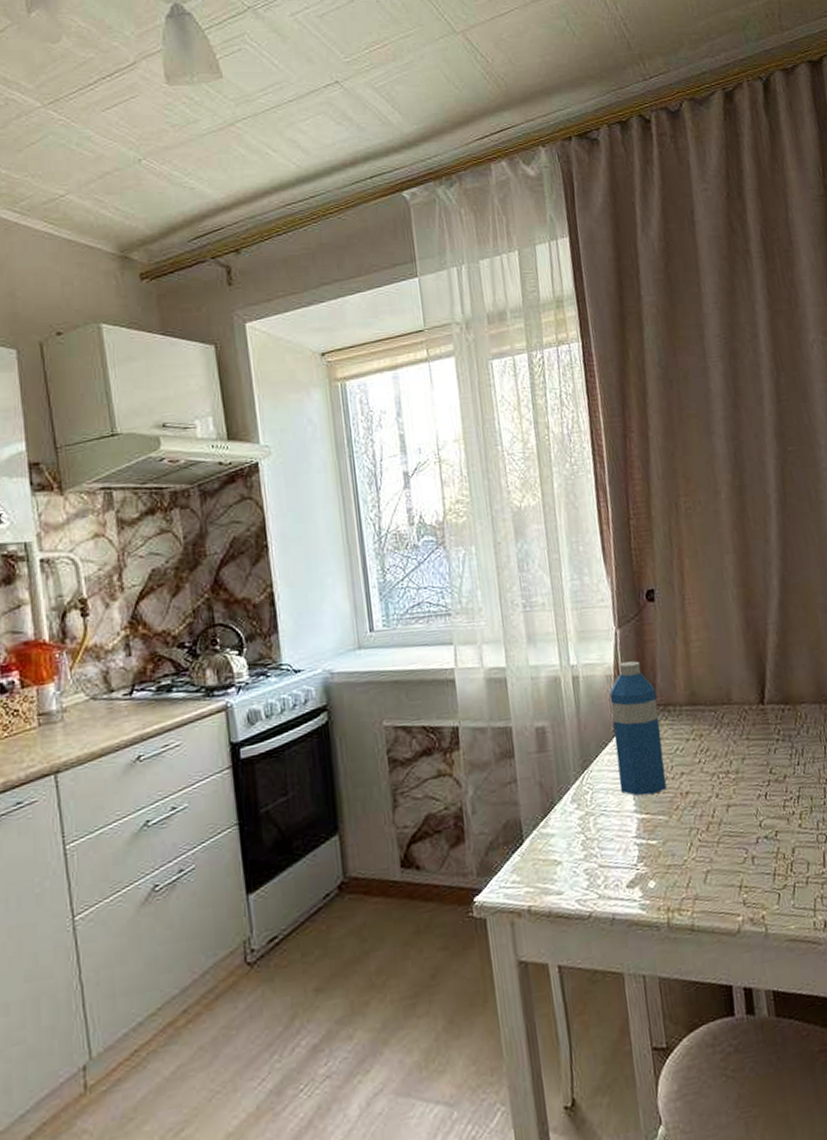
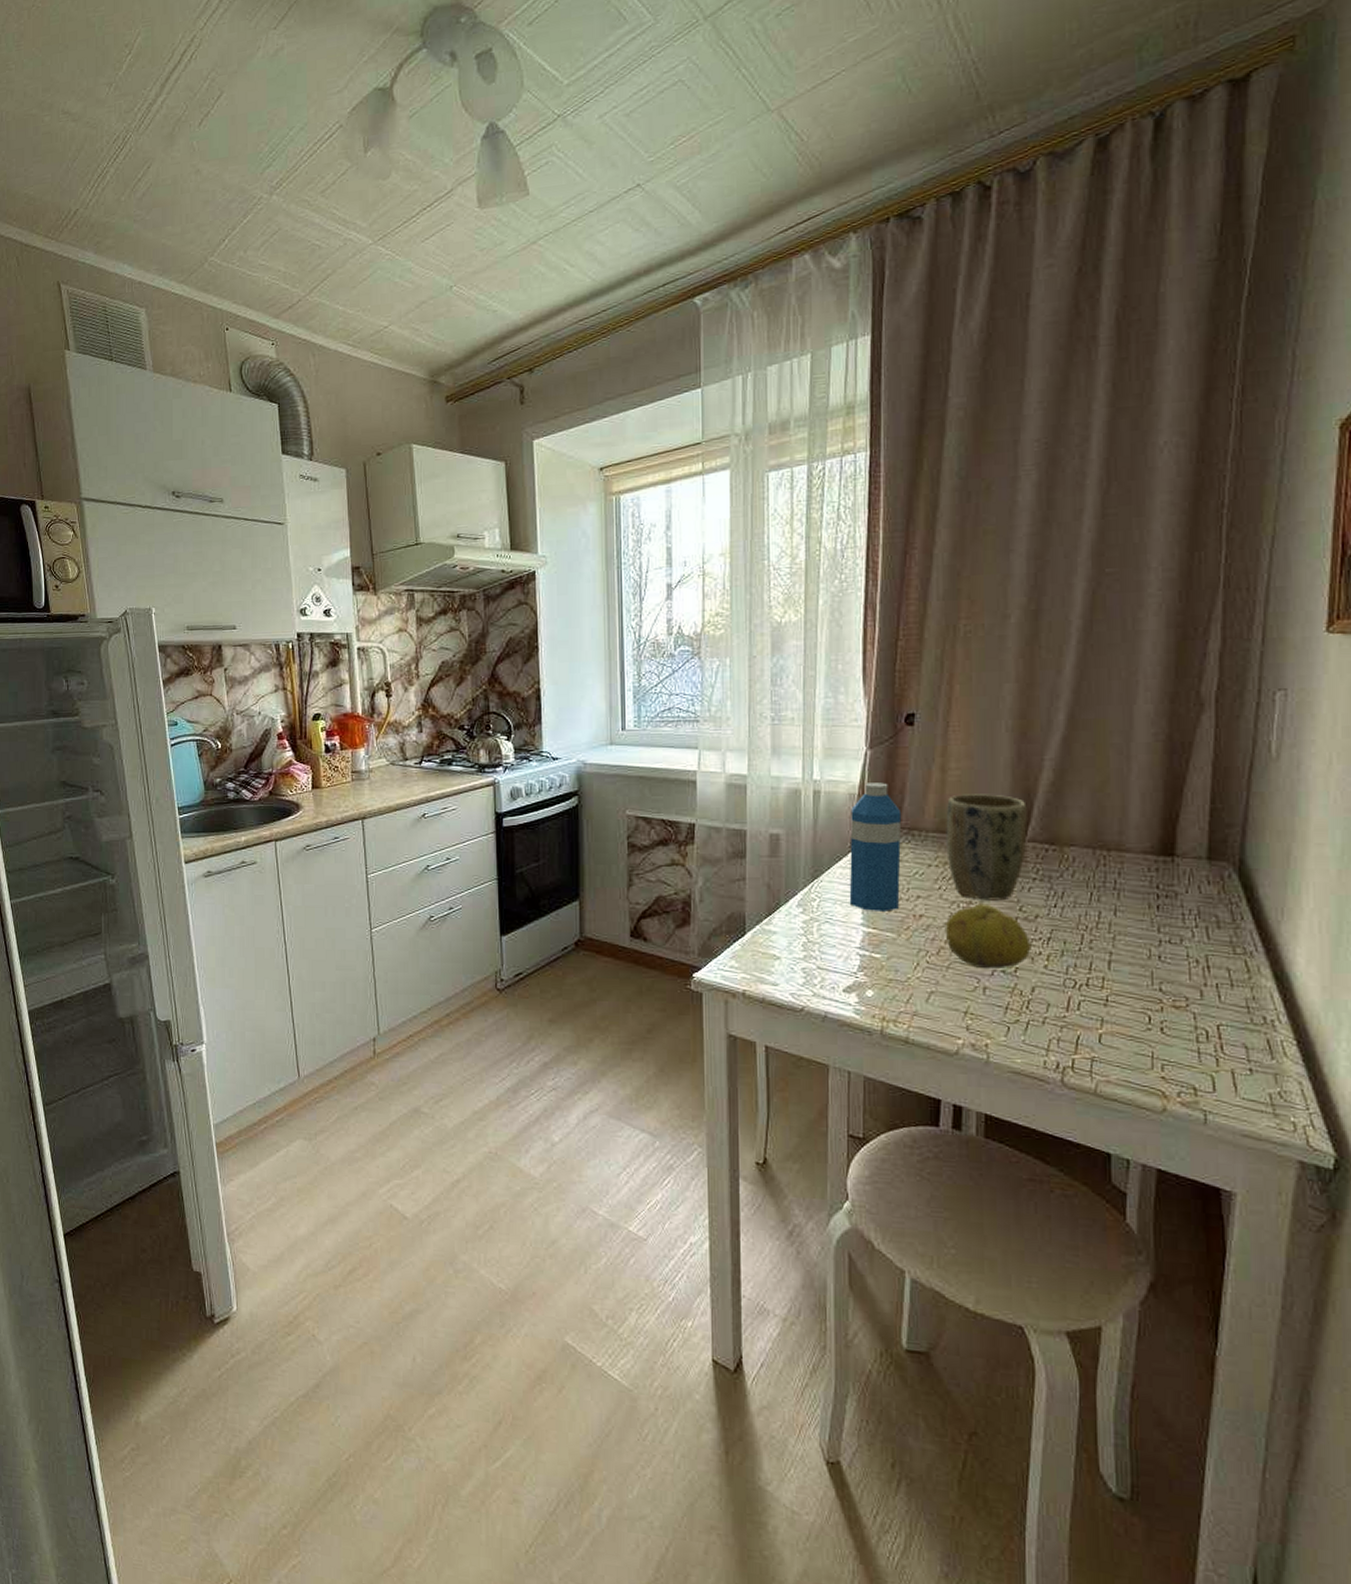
plant pot: none [694,661,767,768] -> present [946,794,1027,901]
fruit: none [709,771,786,838] -> present [944,904,1032,970]

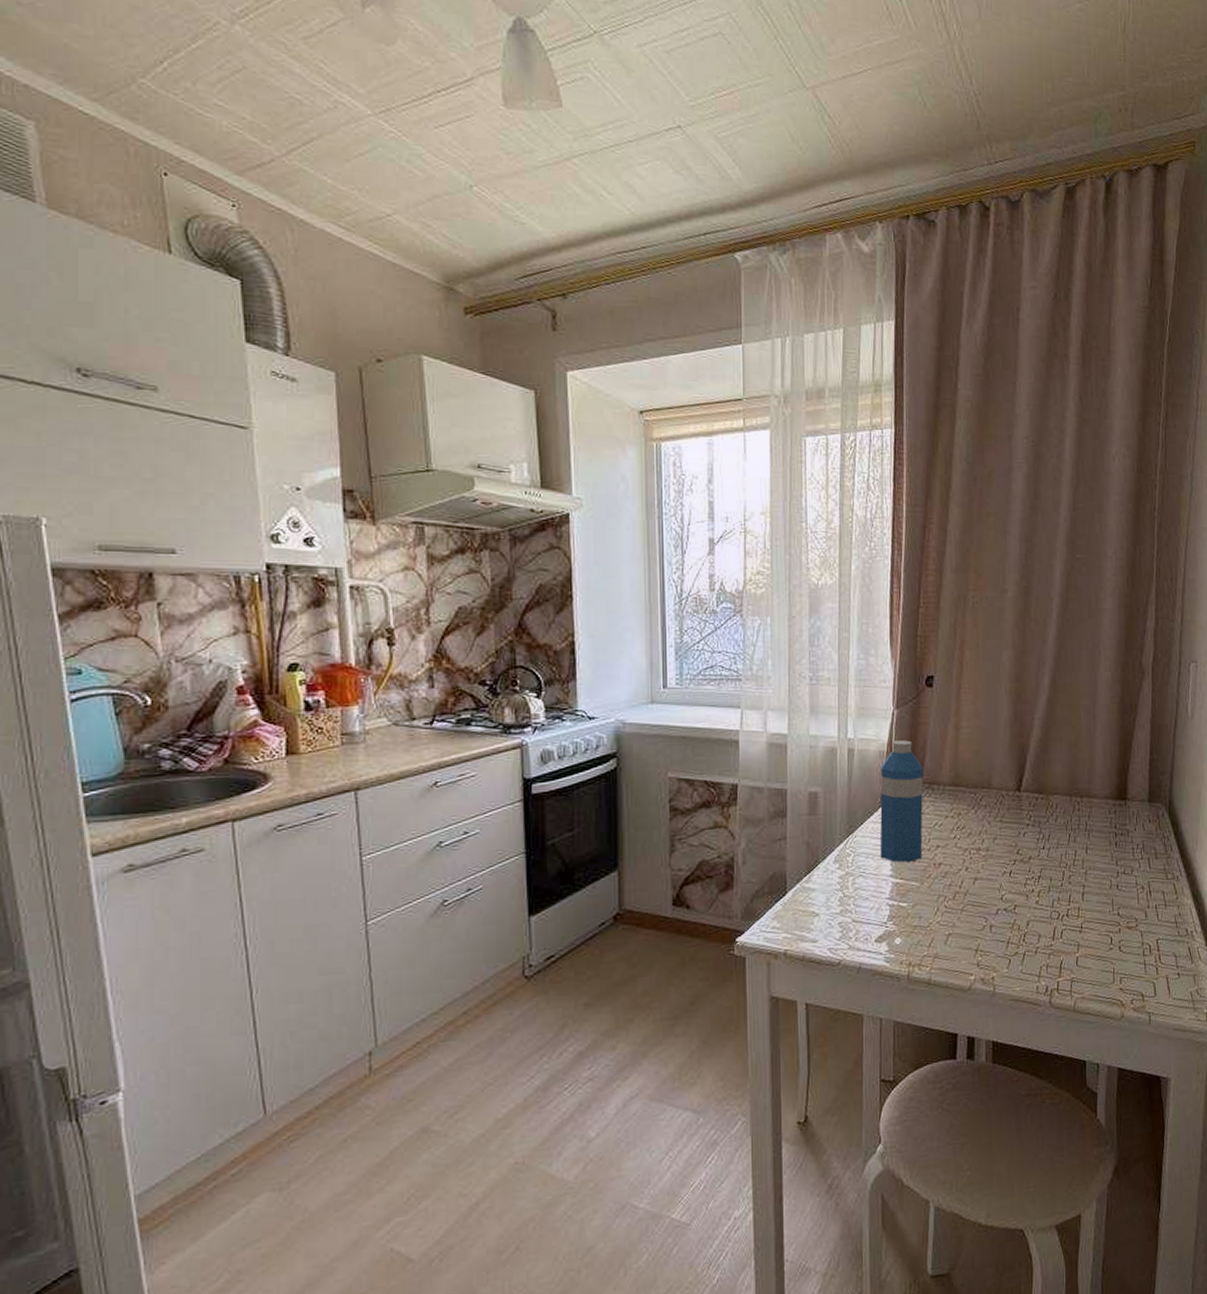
fruit: present [944,904,1032,970] -> none [959,849,1026,909]
plant pot: present [946,794,1027,901] -> none [959,749,1022,847]

